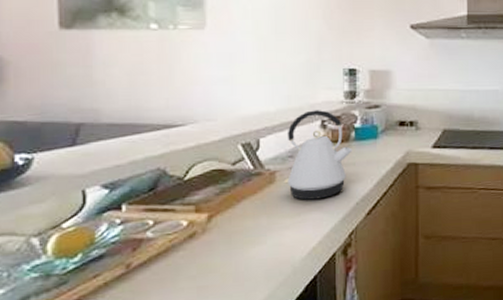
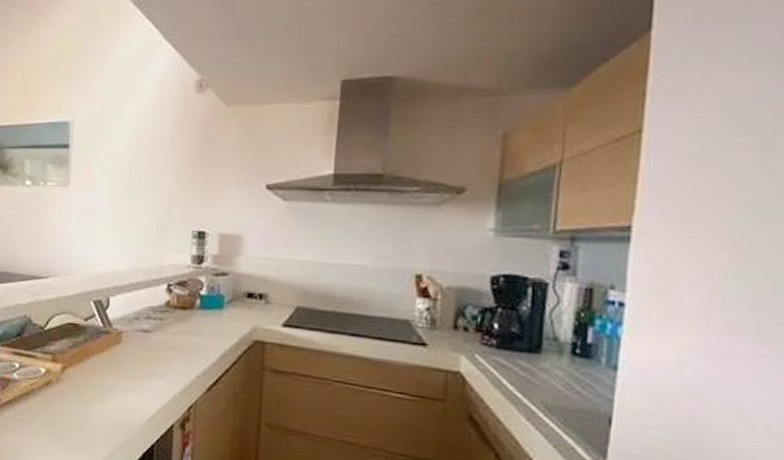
kettle: present [283,110,353,200] -> none [128,273,197,366]

